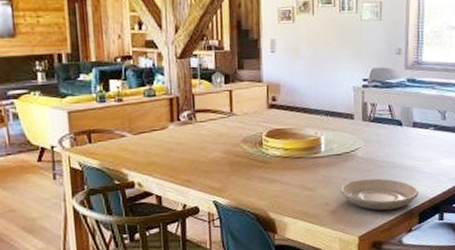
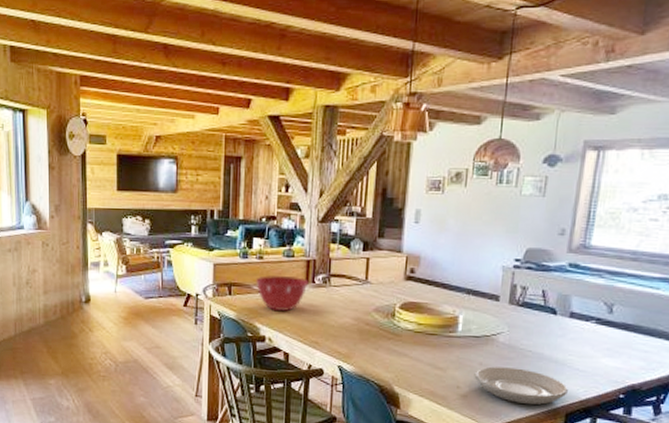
mixing bowl: none [117,116,174,154] -> present [256,276,309,312]

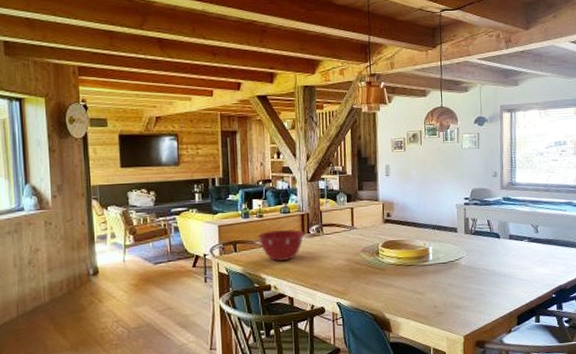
plate: present [474,366,568,406] -> none [446,284,516,314]

